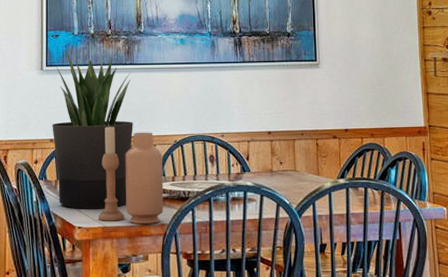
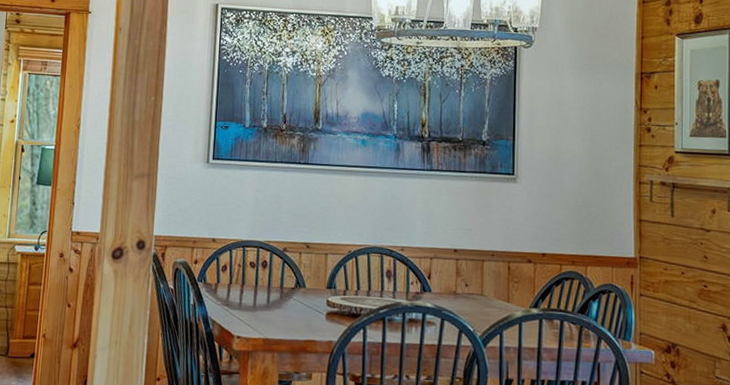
planter: present [52,49,133,209] -> none [215,142,305,319]
candlestick: present [98,126,125,221] -> none [260,229,289,334]
vase: present [125,132,164,225] -> none [291,238,334,340]

